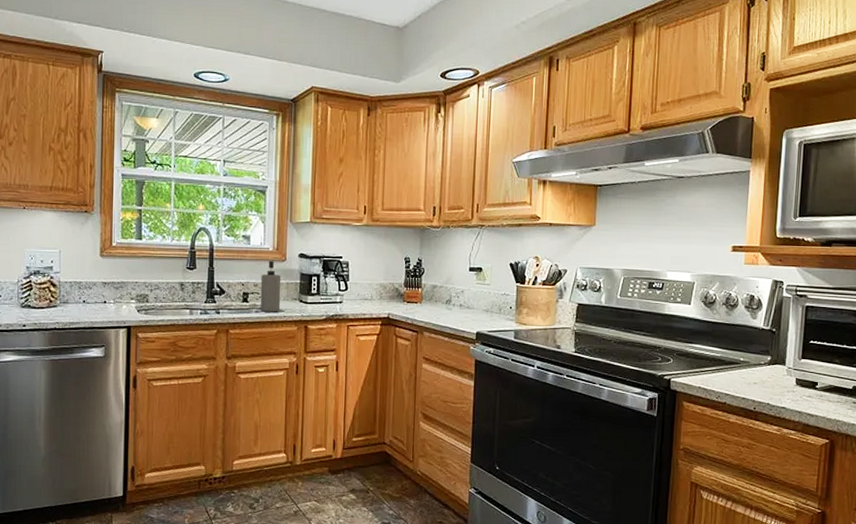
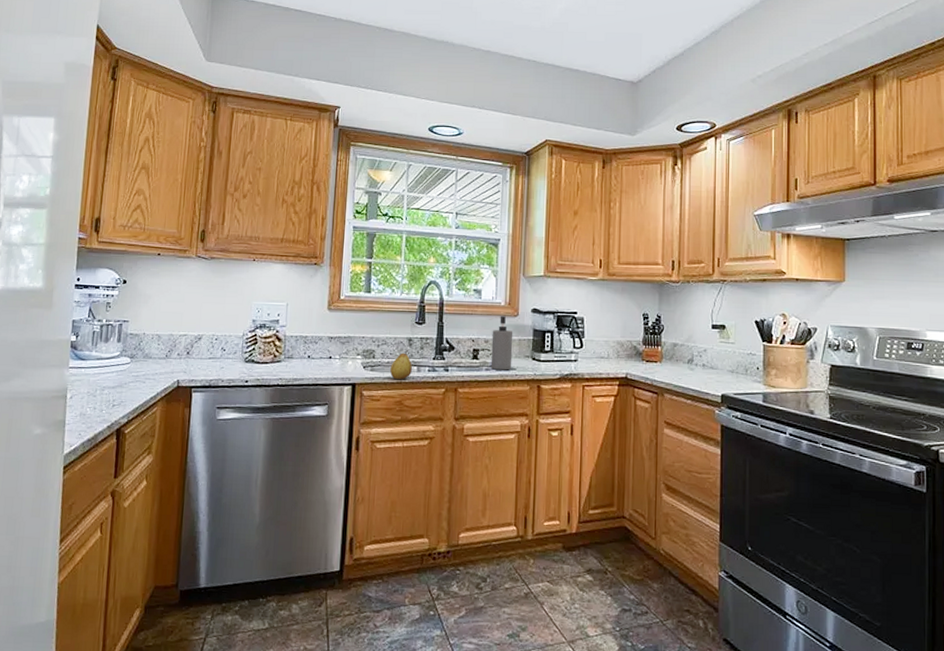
fruit: none [164,293,185,323] -> present [390,349,412,380]

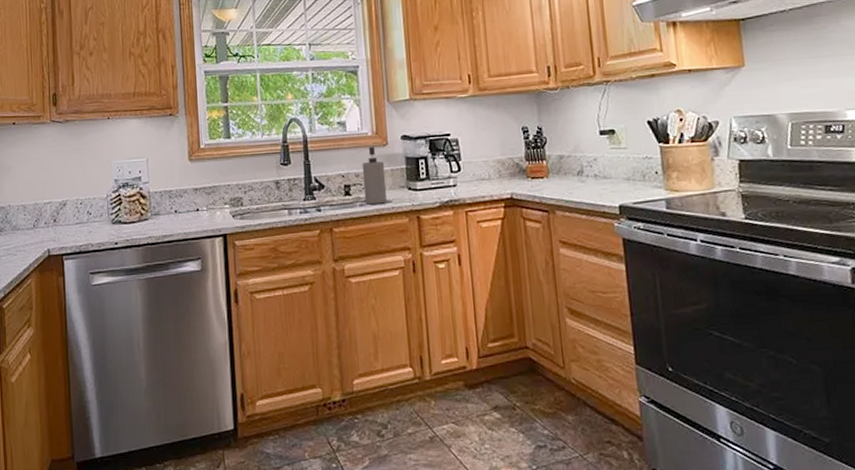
fruit: present [390,349,412,380] -> none [260,192,283,226]

